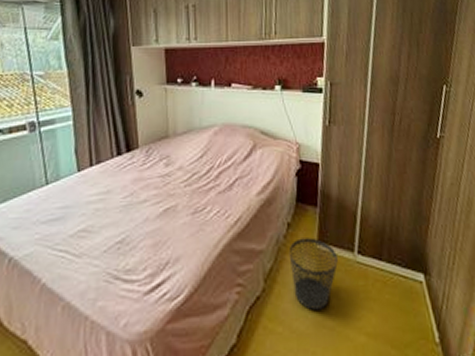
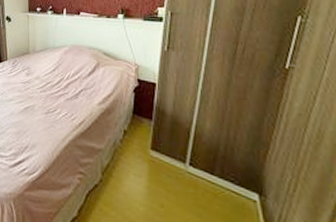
wastebasket: present [288,238,338,310] -> none [124,144,169,206]

